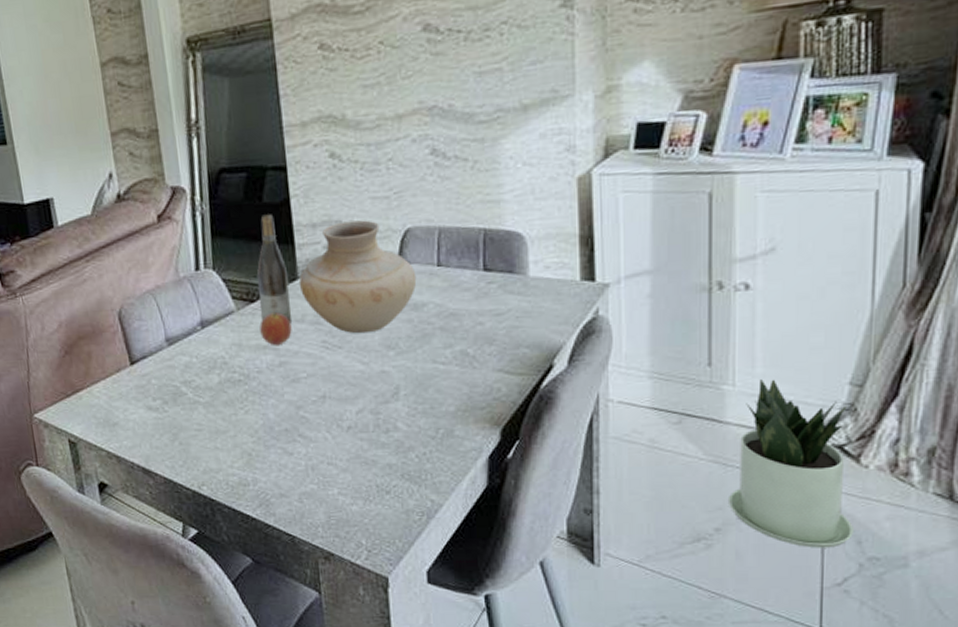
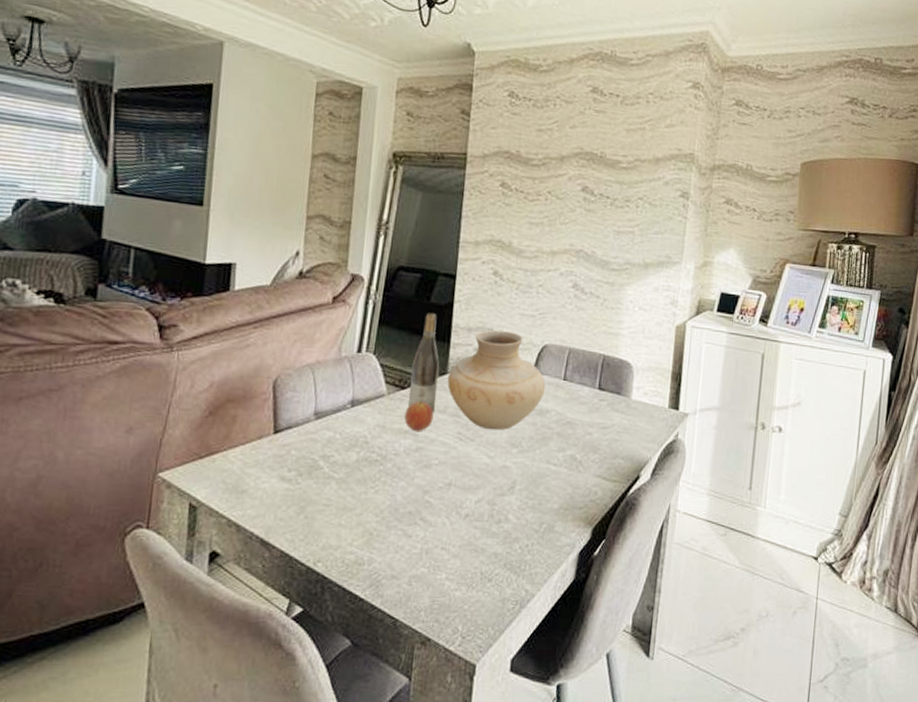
planter: present [729,379,853,548] -> none [753,504,837,649]

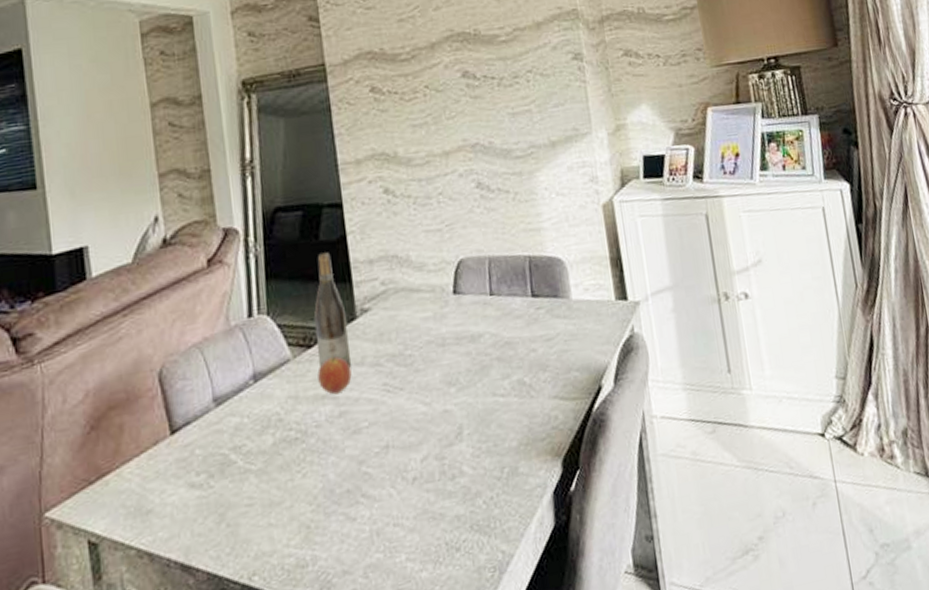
vase: present [447,330,546,430] -> none [358,253,472,373]

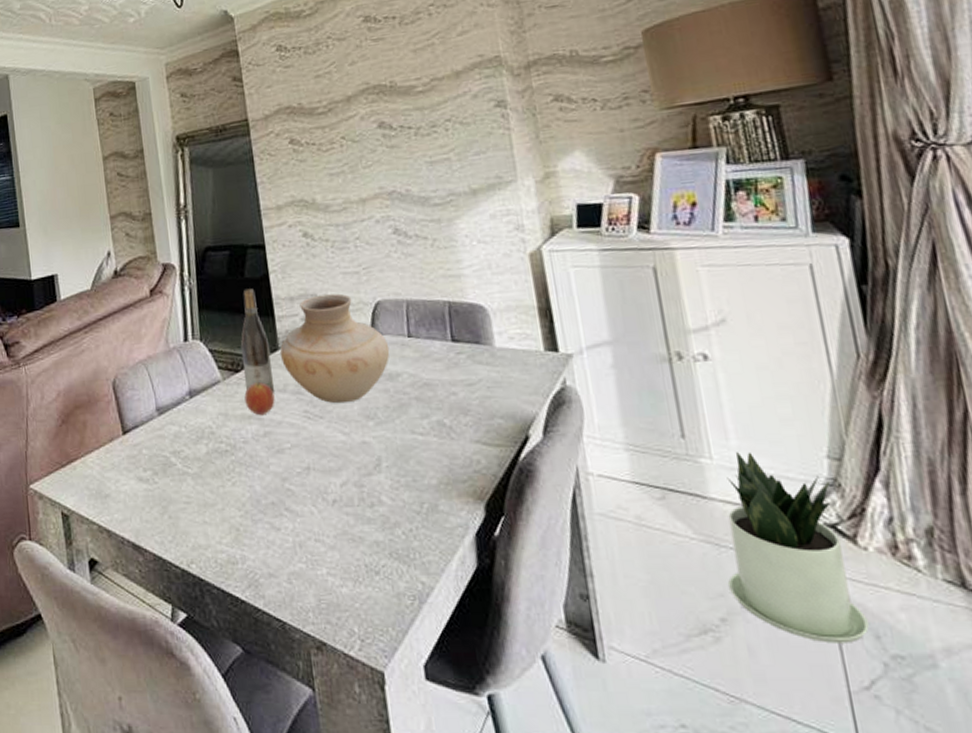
vase: none [358,253,472,373] -> present [280,293,390,404]
planter: none [763,379,865,544] -> present [727,452,869,643]

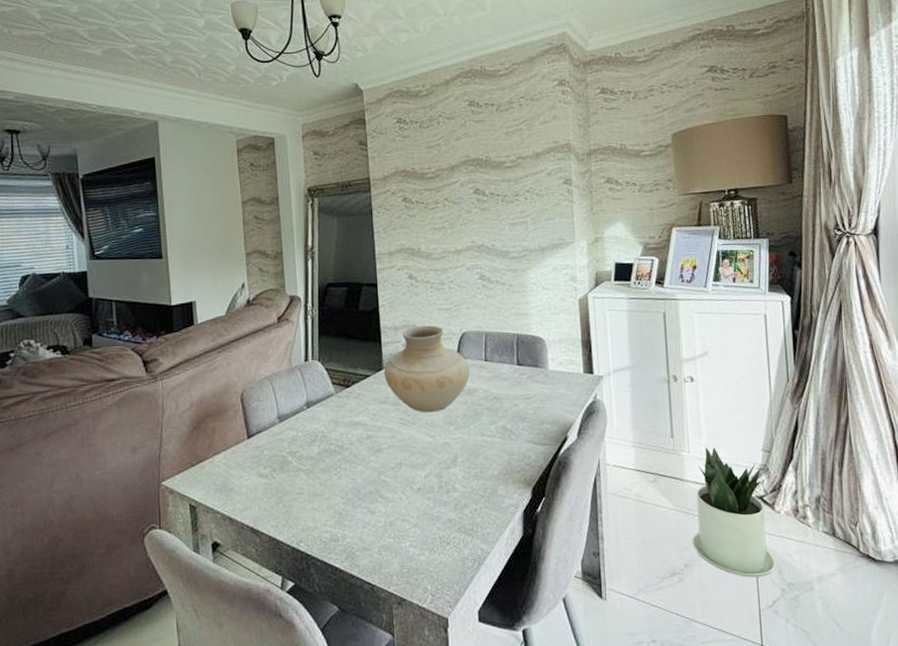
wine bottle: present [240,288,275,393] -> none [352,319,378,404]
fruit: present [244,380,275,416] -> none [353,393,377,423]

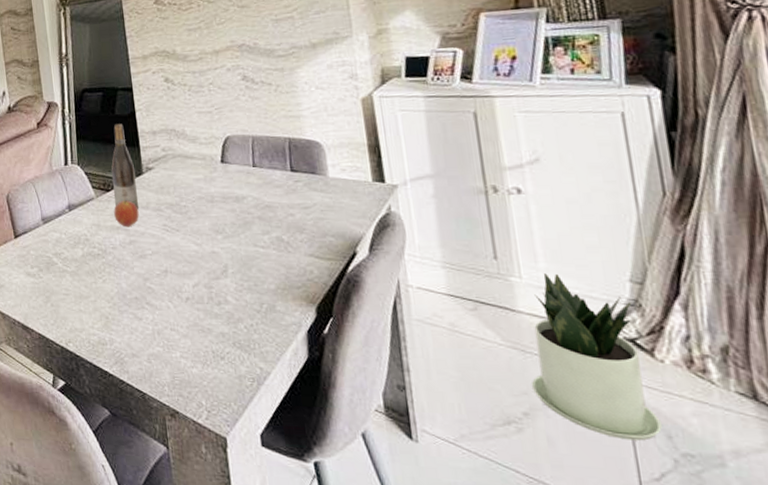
wine bottle: none [352,319,378,404] -> present [111,123,139,209]
fruit: none [353,393,377,423] -> present [114,198,139,227]
vase: present [384,325,470,413] -> none [144,129,237,220]

